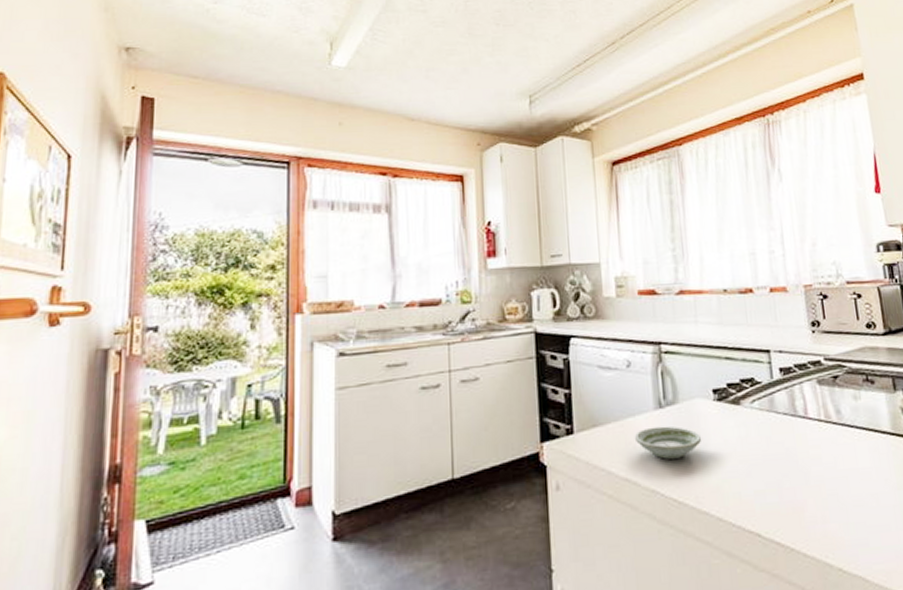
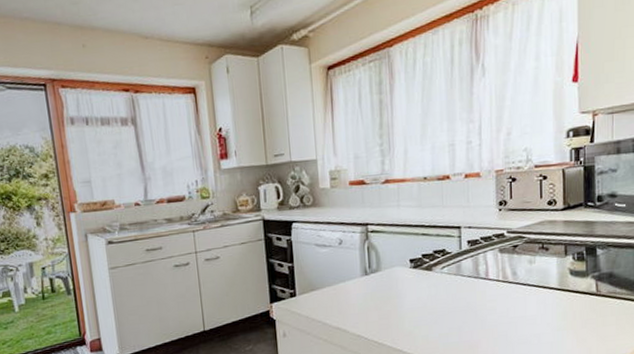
saucer: present [634,426,702,459] -> none [344,288,399,313]

